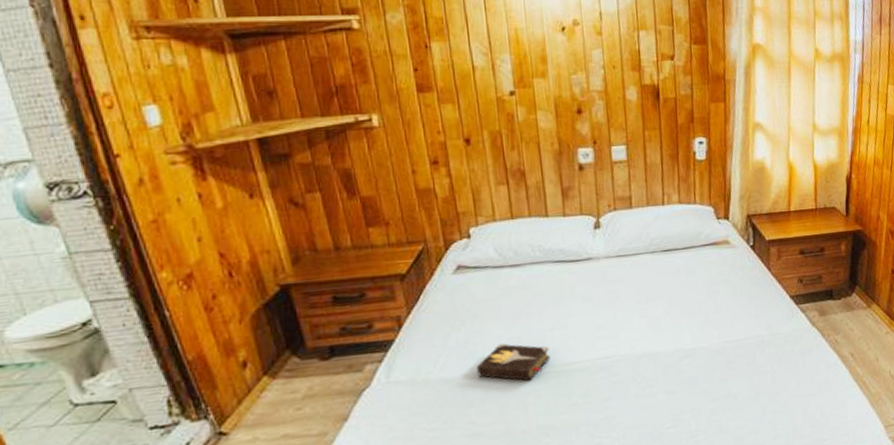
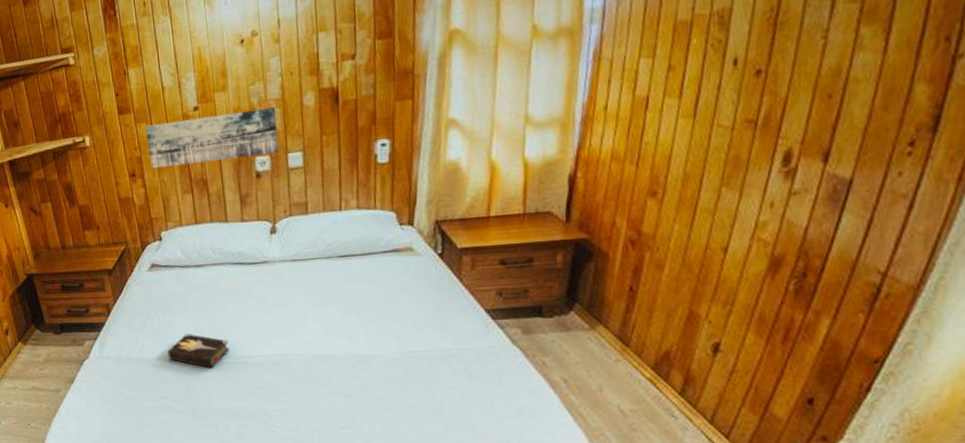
wall art: none [452,99,602,156] -> present [146,107,278,169]

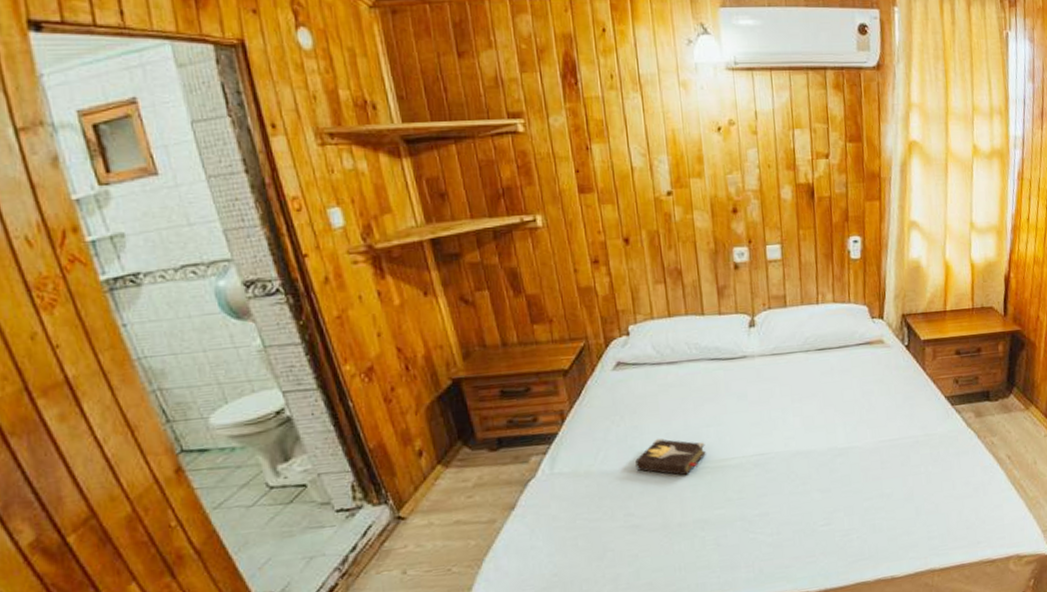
wall art: present [146,107,278,169] -> none [612,198,757,255]

